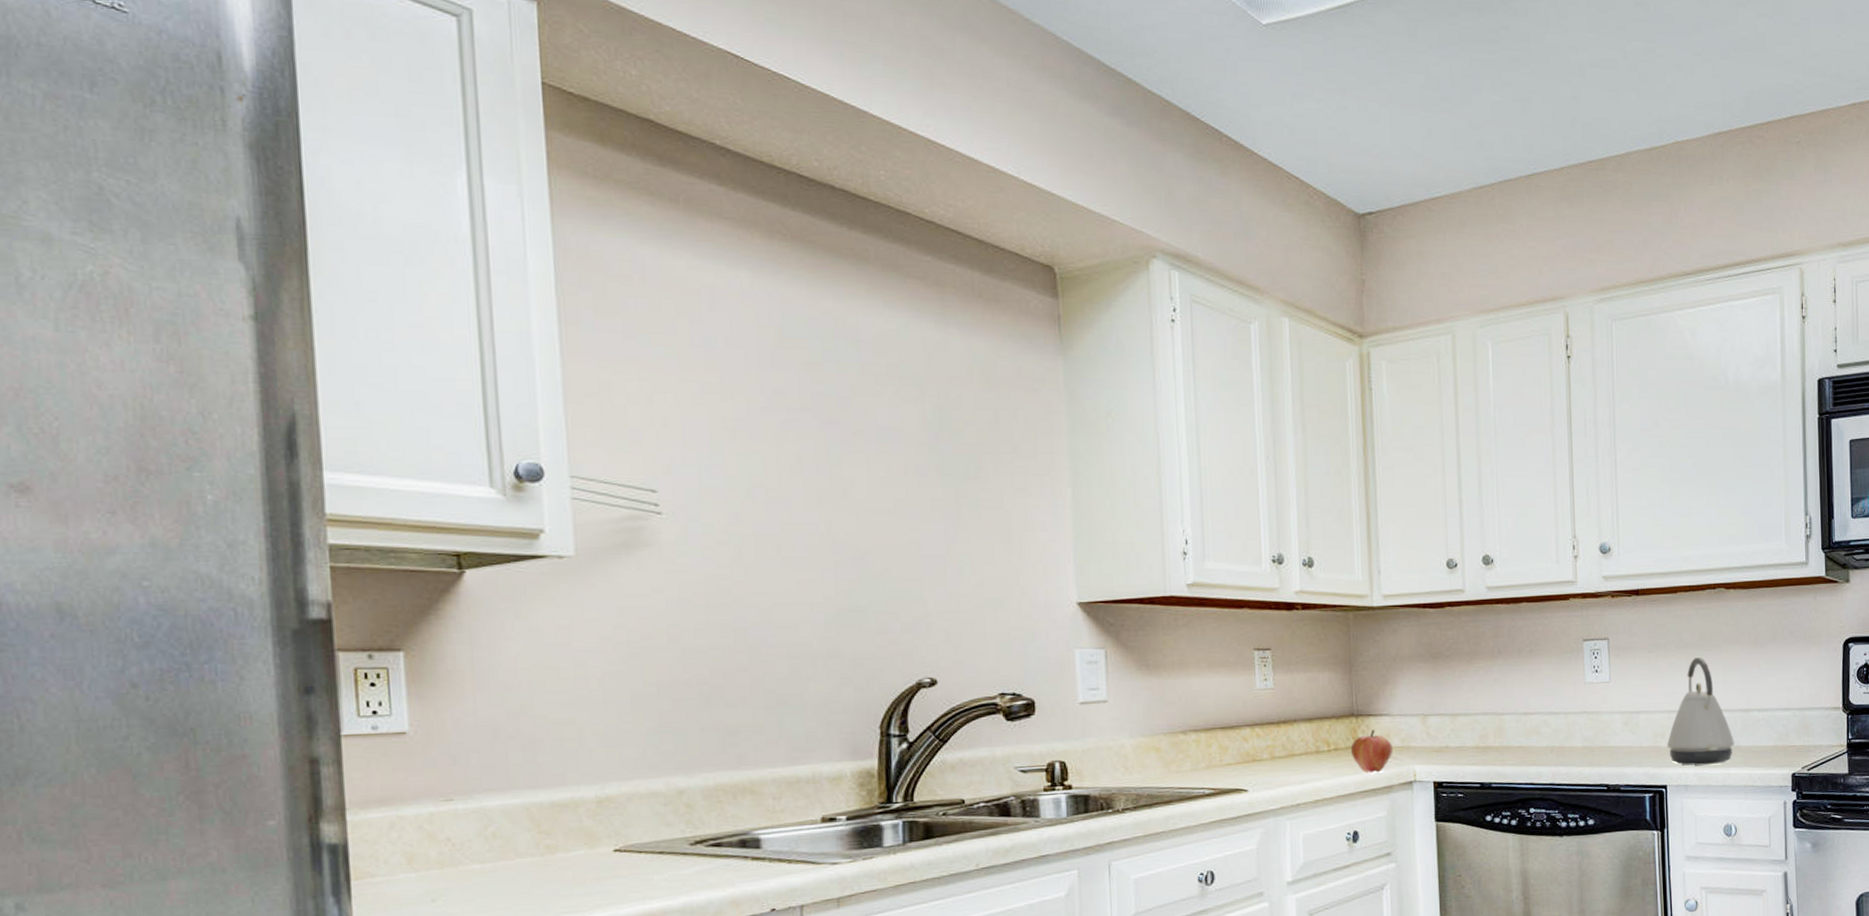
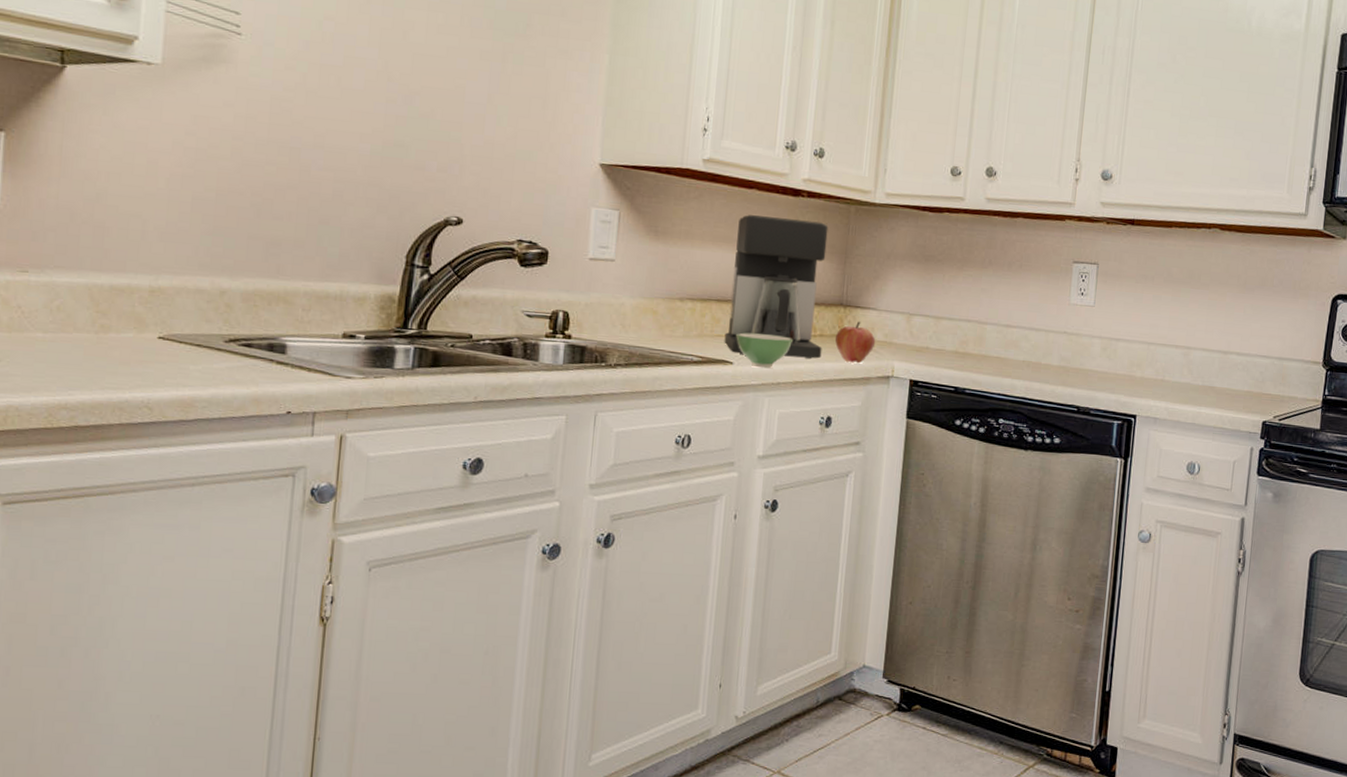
coffee maker: none [1233,633,1339,781] -> present [724,215,829,360]
bowl: none [1247,755,1308,792] -> present [736,332,794,369]
kettle: present [1667,658,1735,765] -> none [1142,294,1210,402]

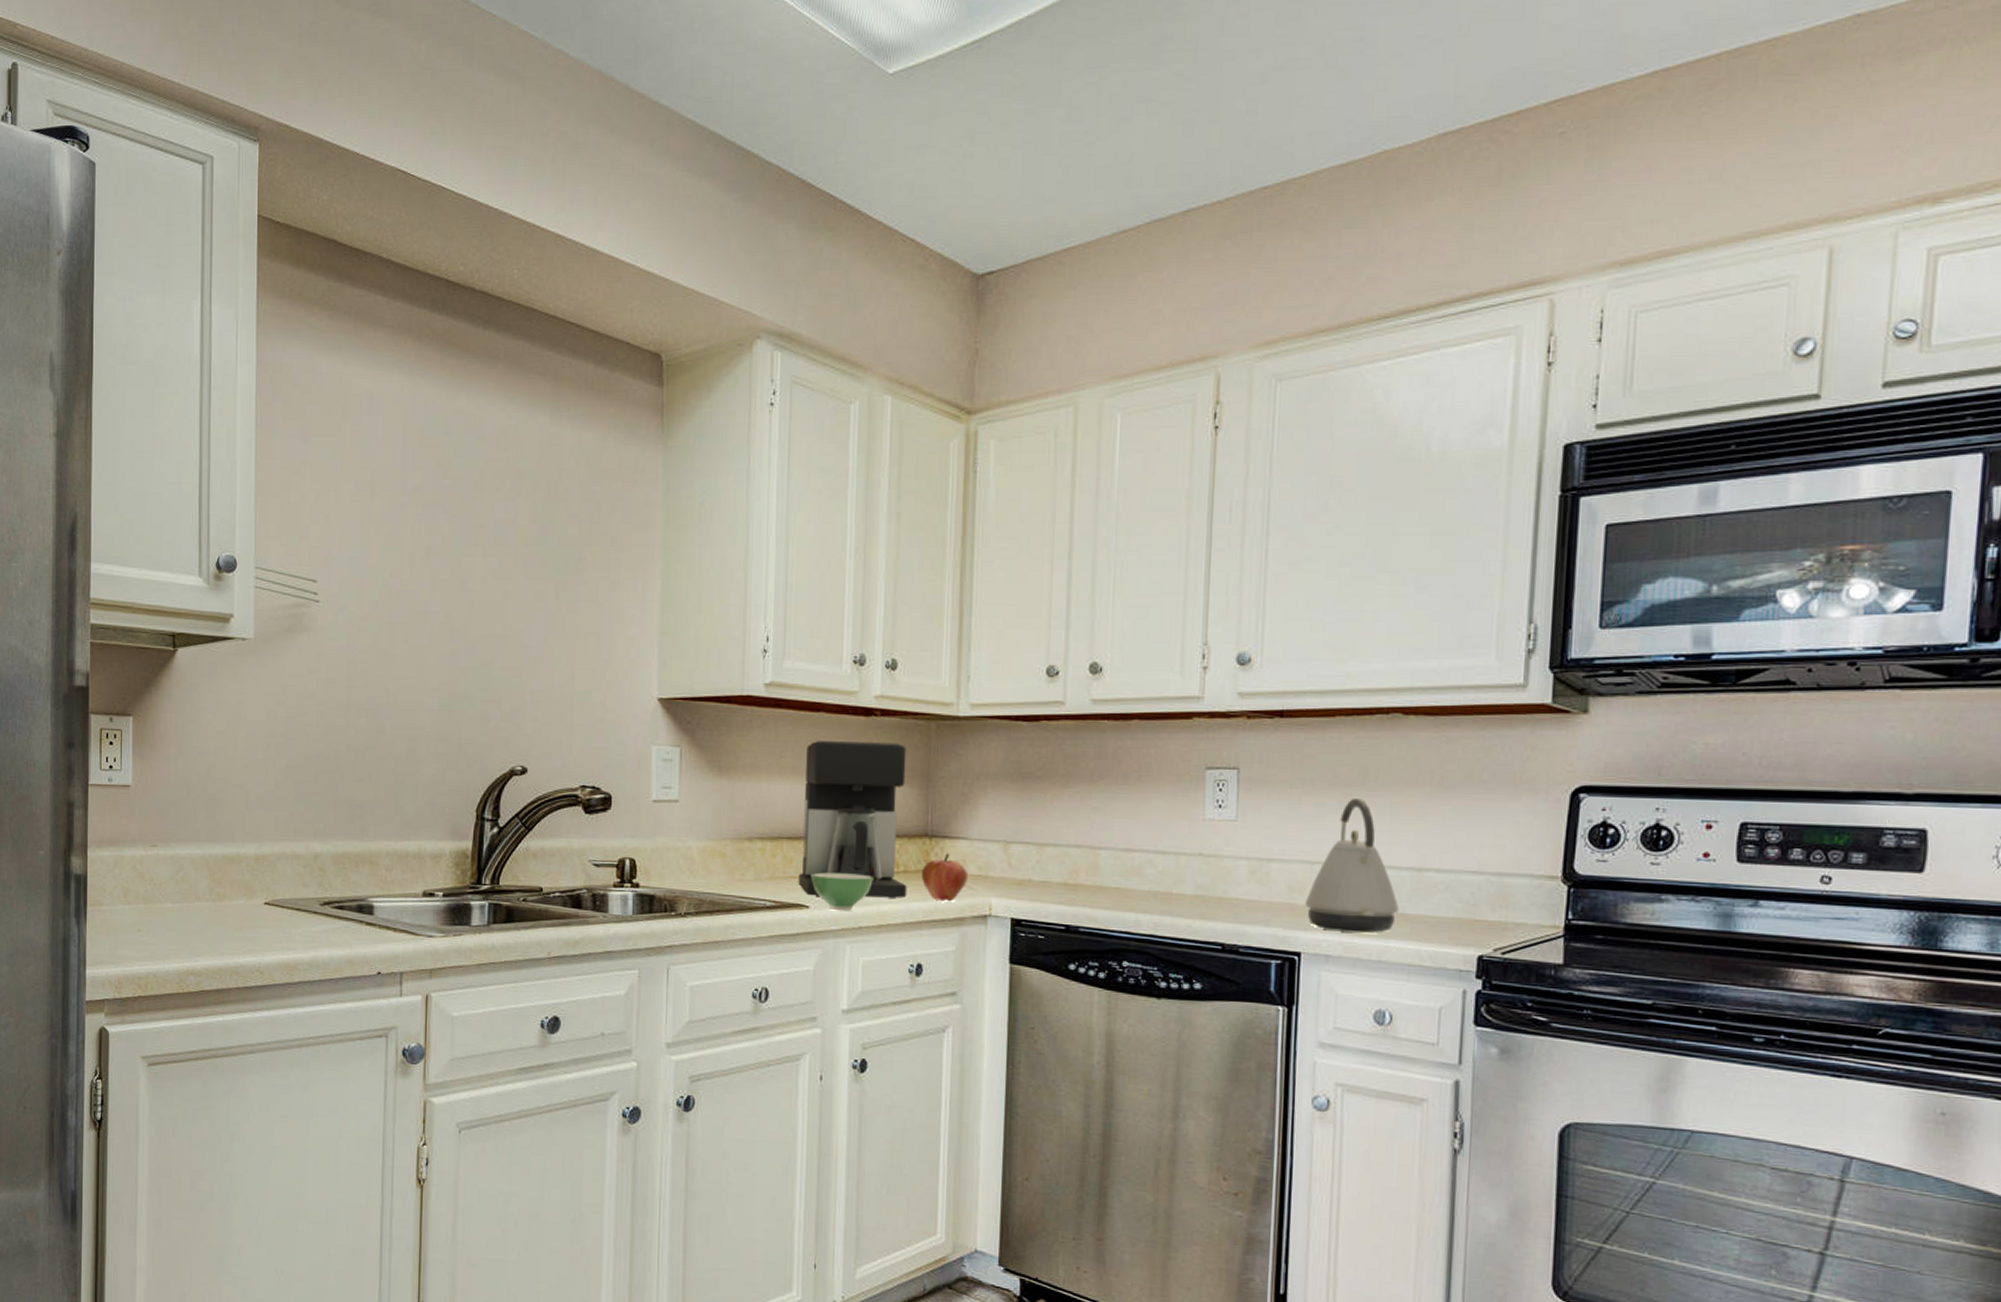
kettle: none [1142,294,1210,402] -> present [1306,799,1400,933]

